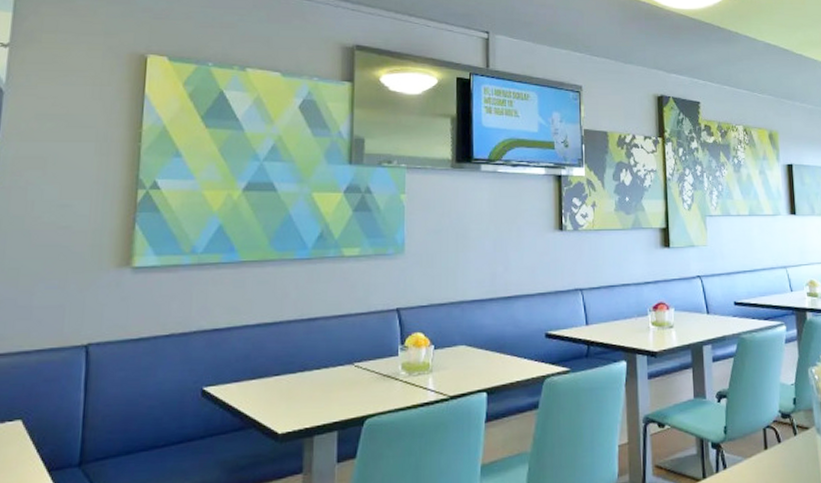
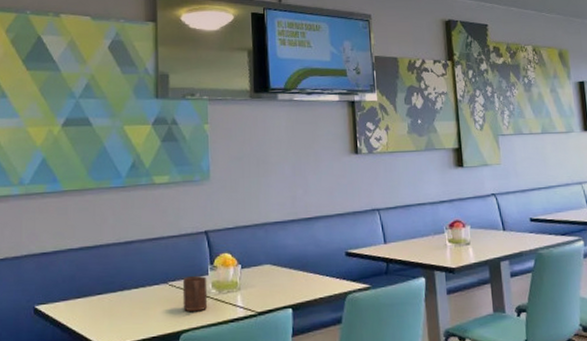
cup: none [369,357,397,396] -> present [182,276,208,312]

